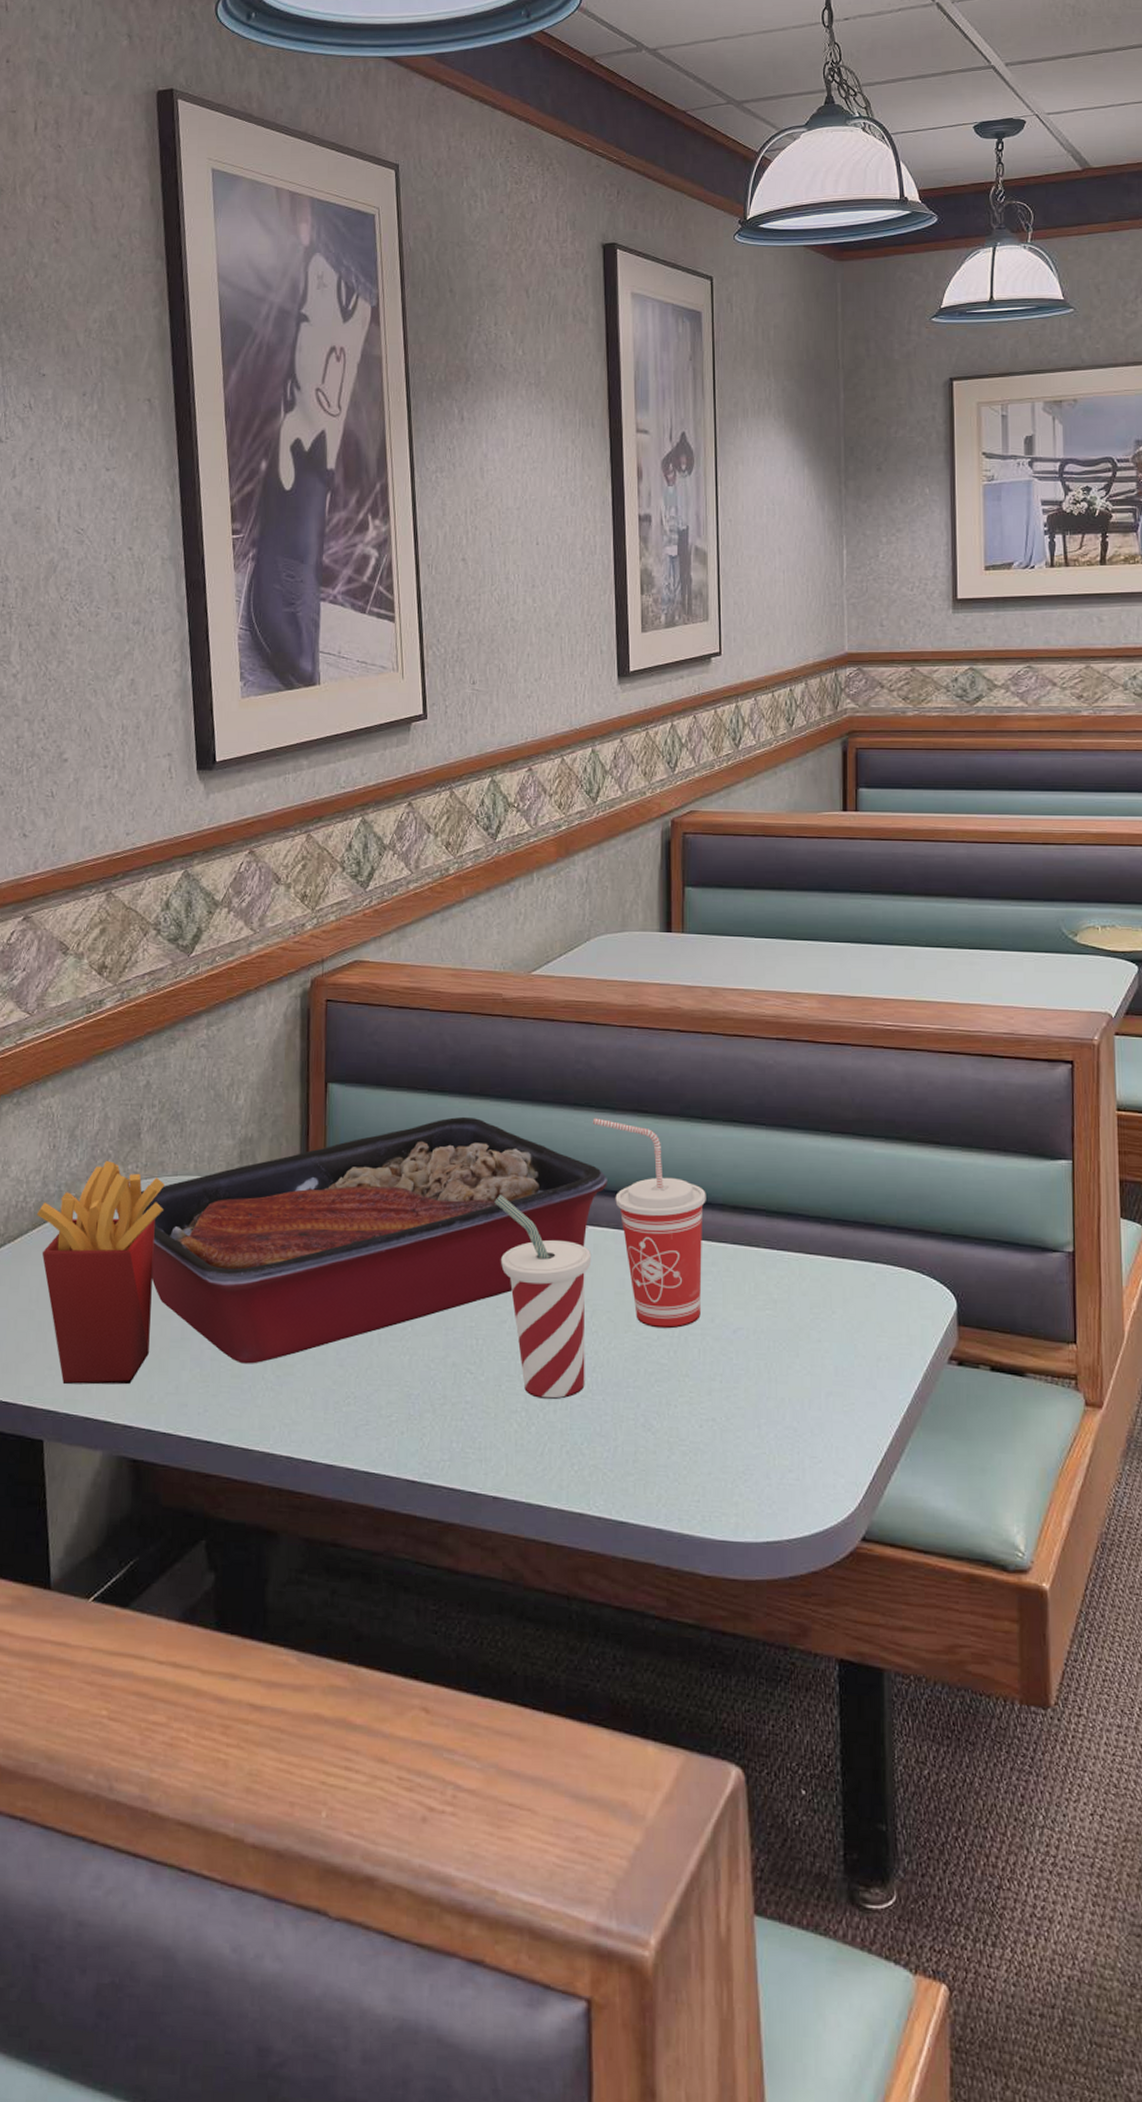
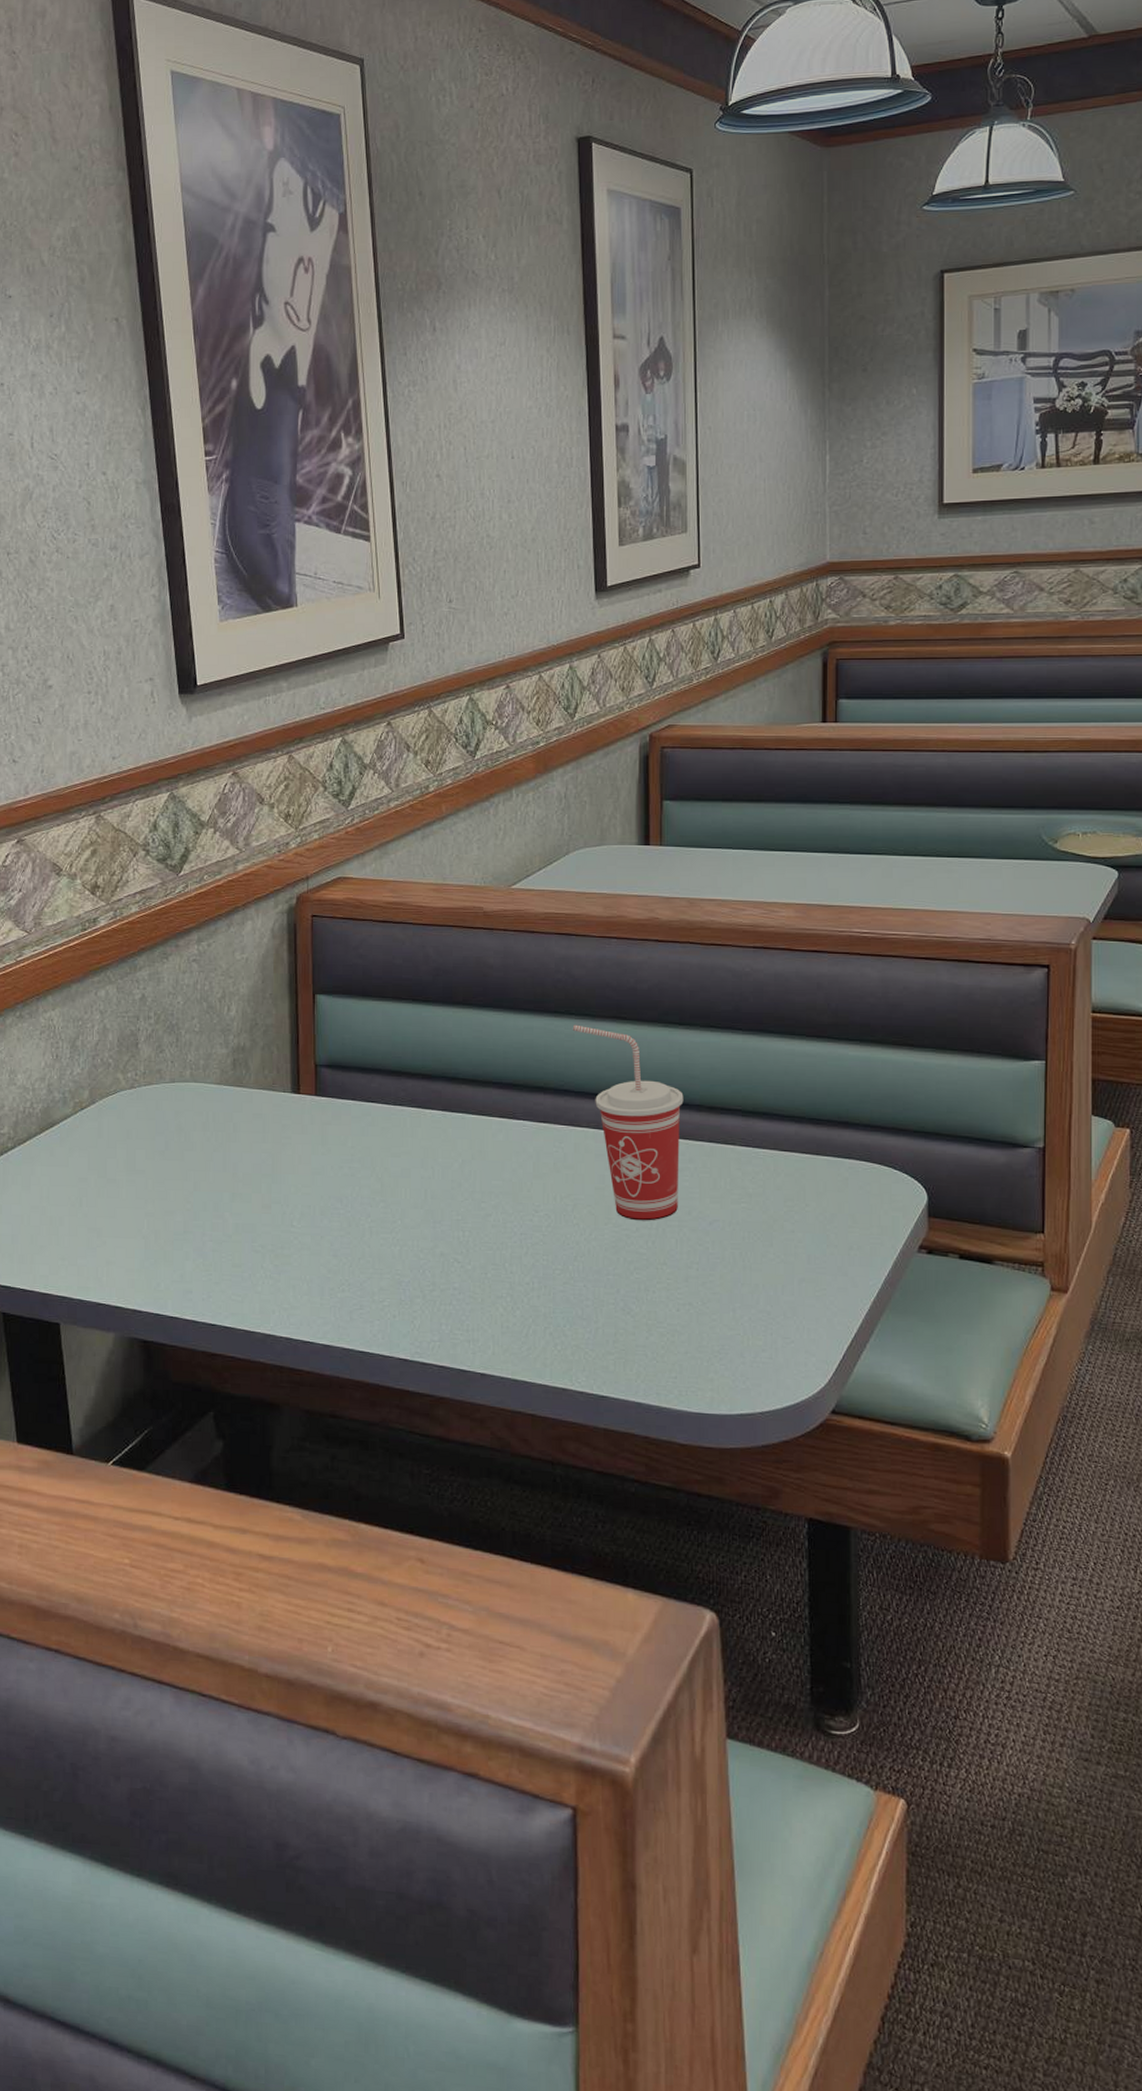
french fries: present [36,1160,165,1385] -> none [43,1068,163,1274]
tray: present [115,1116,607,1364] -> none [117,1024,587,1255]
beverage cup: present [494,1195,592,1400] -> none [478,1098,573,1287]

